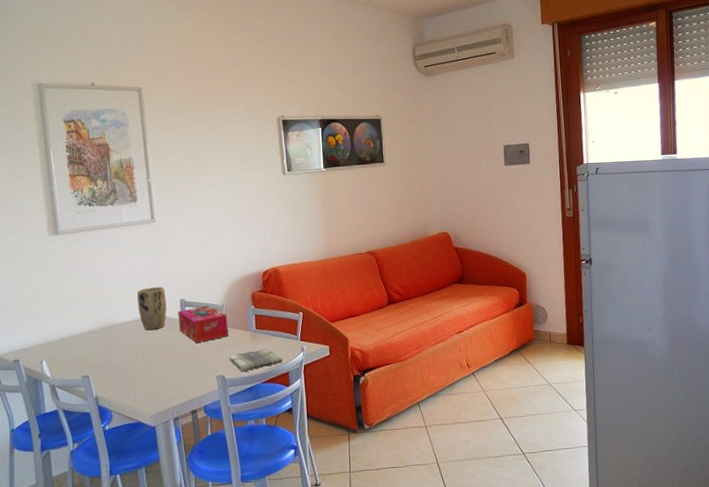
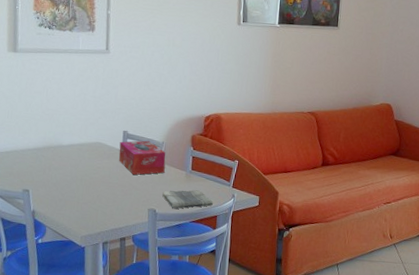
plant pot: present [137,287,167,330] -> none [82,115,111,156]

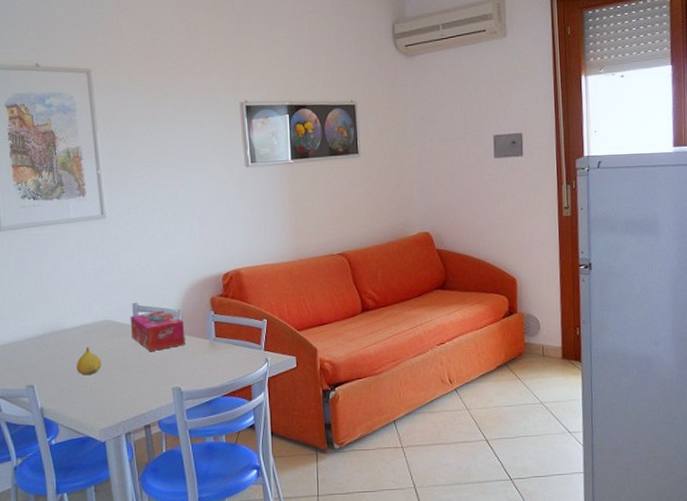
fruit: none [67,163,90,188] -> present [76,346,101,376]
dish towel: present [162,190,214,209] -> none [186,359,246,383]

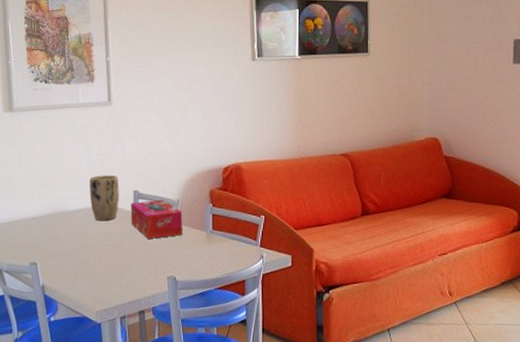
fruit: present [76,346,101,376] -> none [77,229,101,258]
plant pot: none [86,289,118,336] -> present [89,175,119,220]

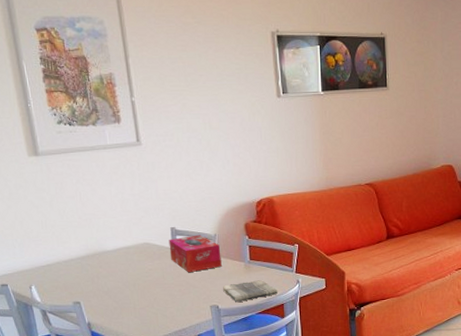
plant pot: present [89,175,119,220] -> none [125,214,157,258]
dish towel: none [182,252,240,275] -> present [223,280,279,302]

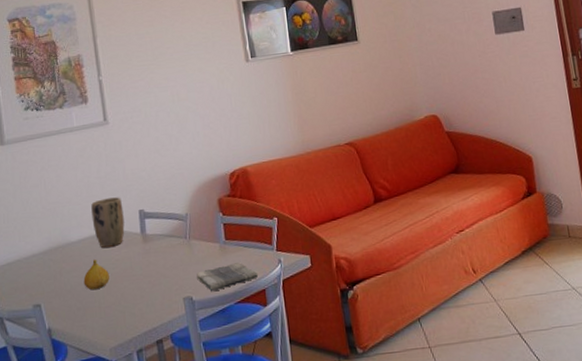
fruit: none [119,267,143,294] -> present [83,259,110,290]
plant pot: none [125,214,157,258] -> present [91,197,125,248]
tissue box: present [169,234,222,272] -> none [137,215,195,260]

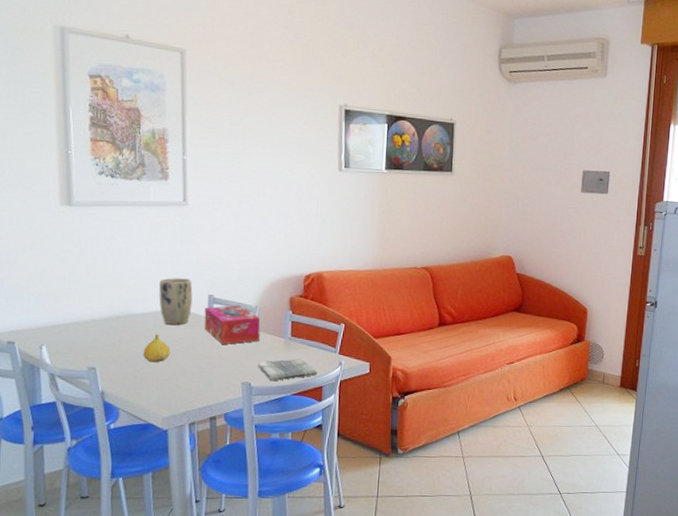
tissue box: none [137,215,195,260] -> present [204,305,261,345]

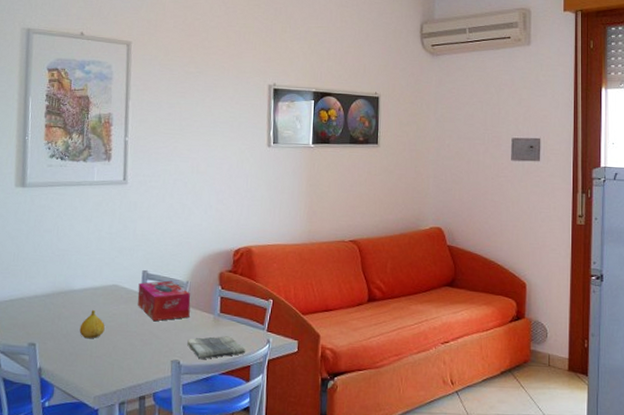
plant pot: present [159,278,193,325] -> none [97,254,128,301]

